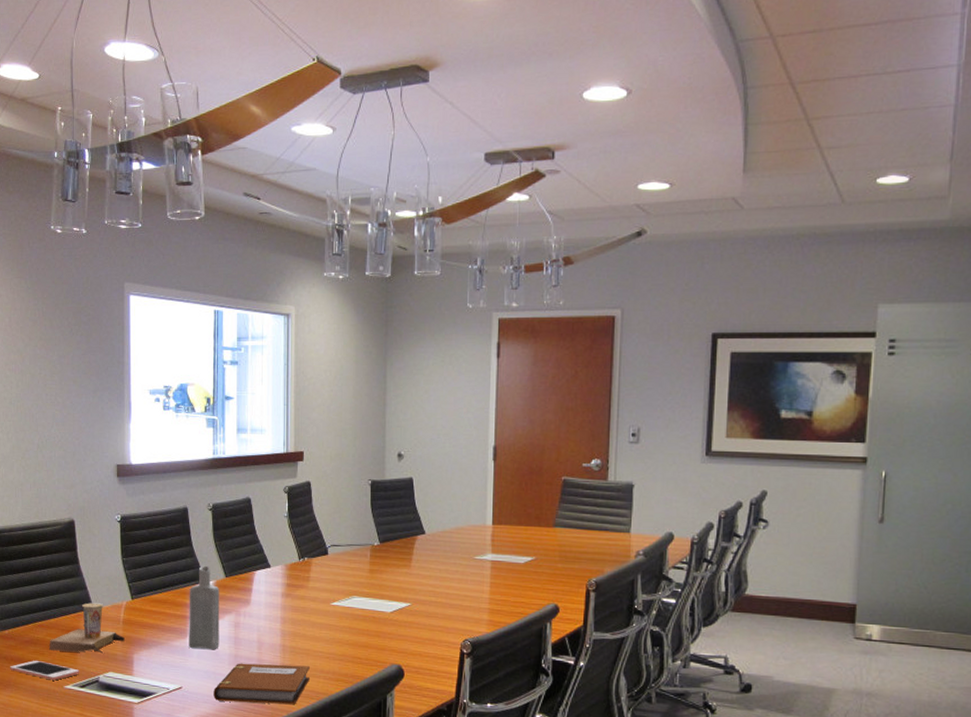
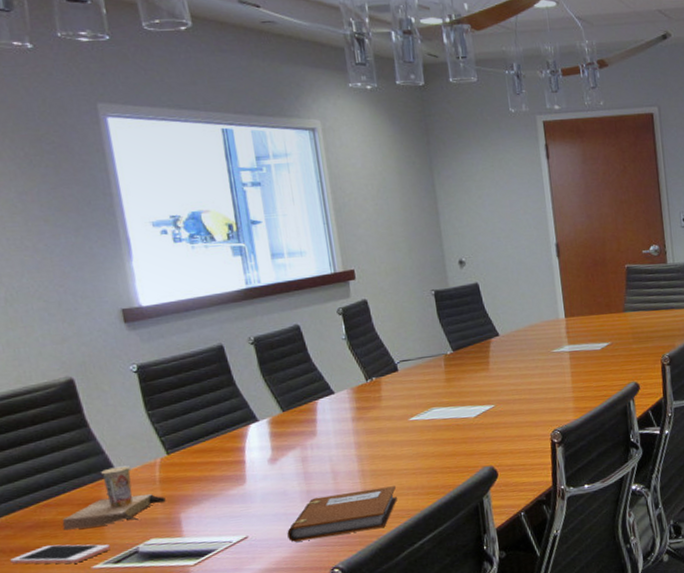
bottle: present [189,565,220,649] -> none [239,403,287,494]

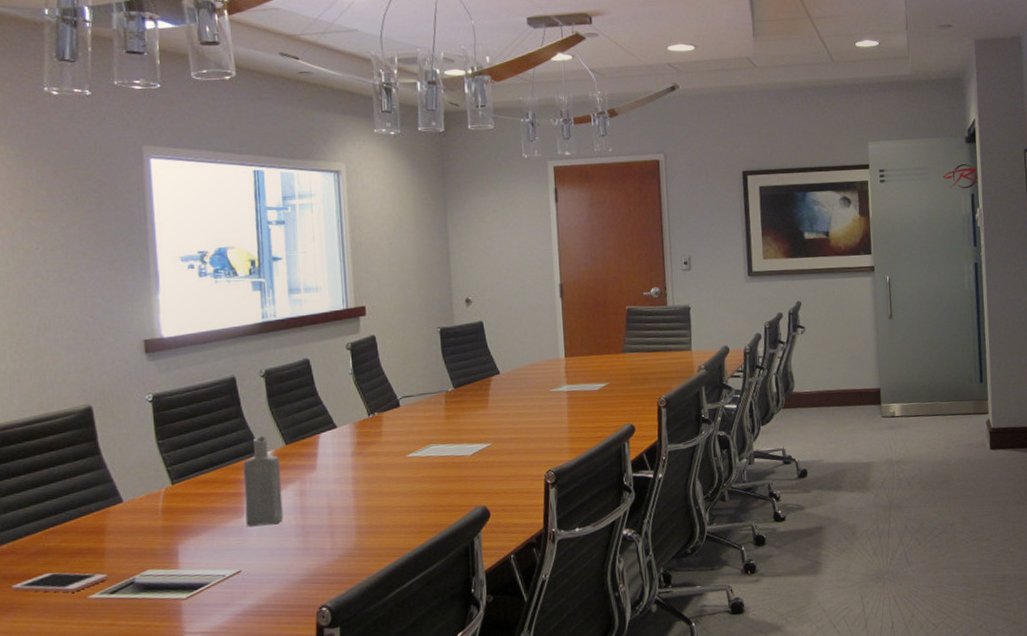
cup: present [62,465,166,530] -> none [65,494,166,558]
bottle: none [239,403,287,494] -> present [243,435,283,527]
notebook: present [287,486,397,542] -> none [279,523,389,578]

